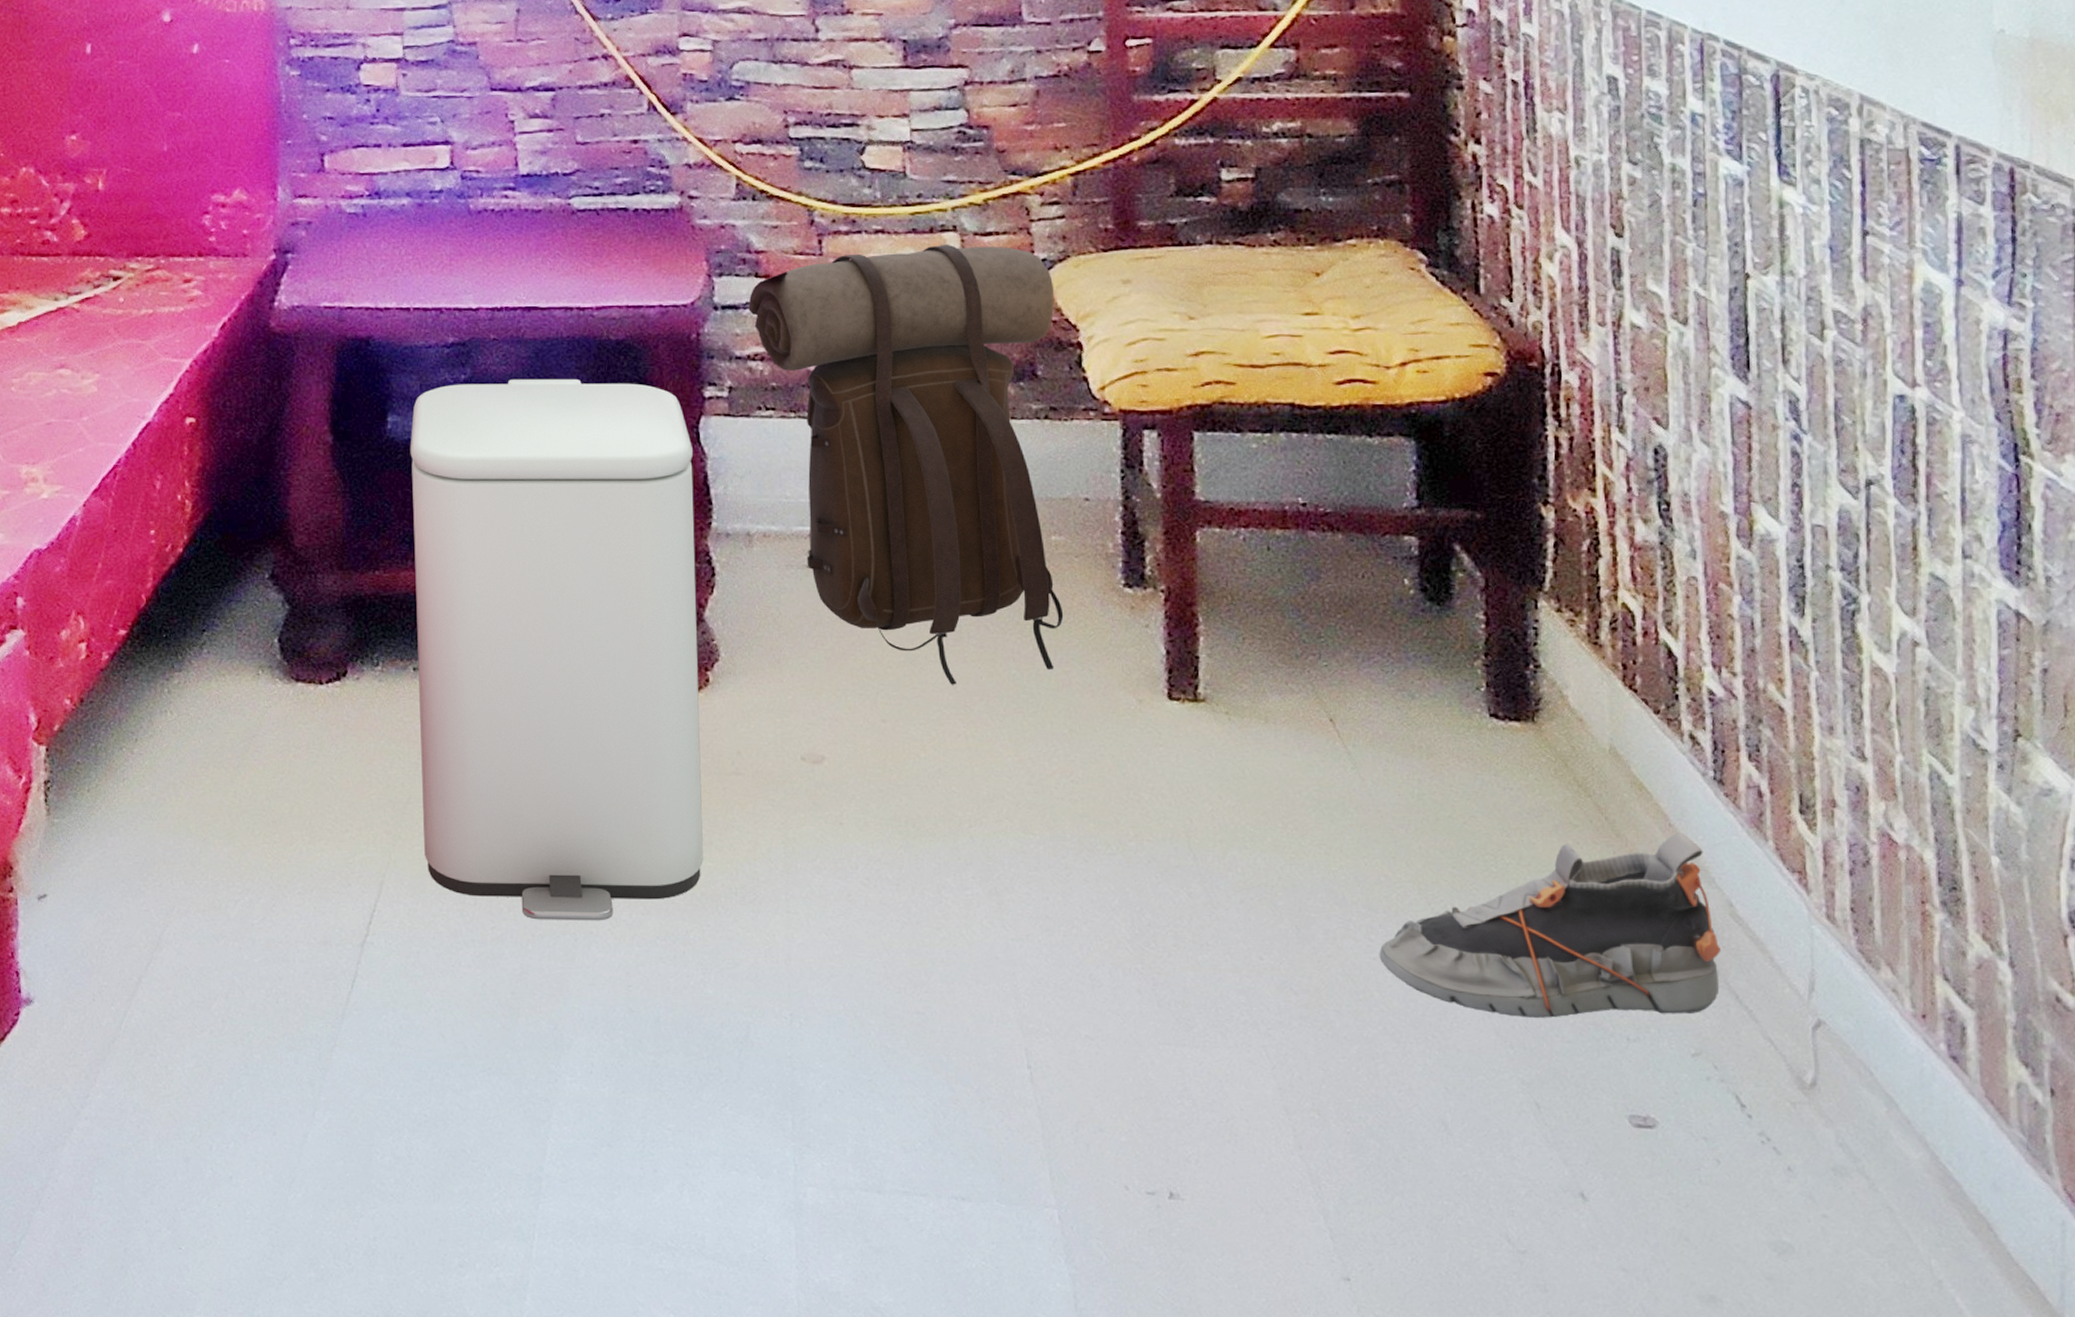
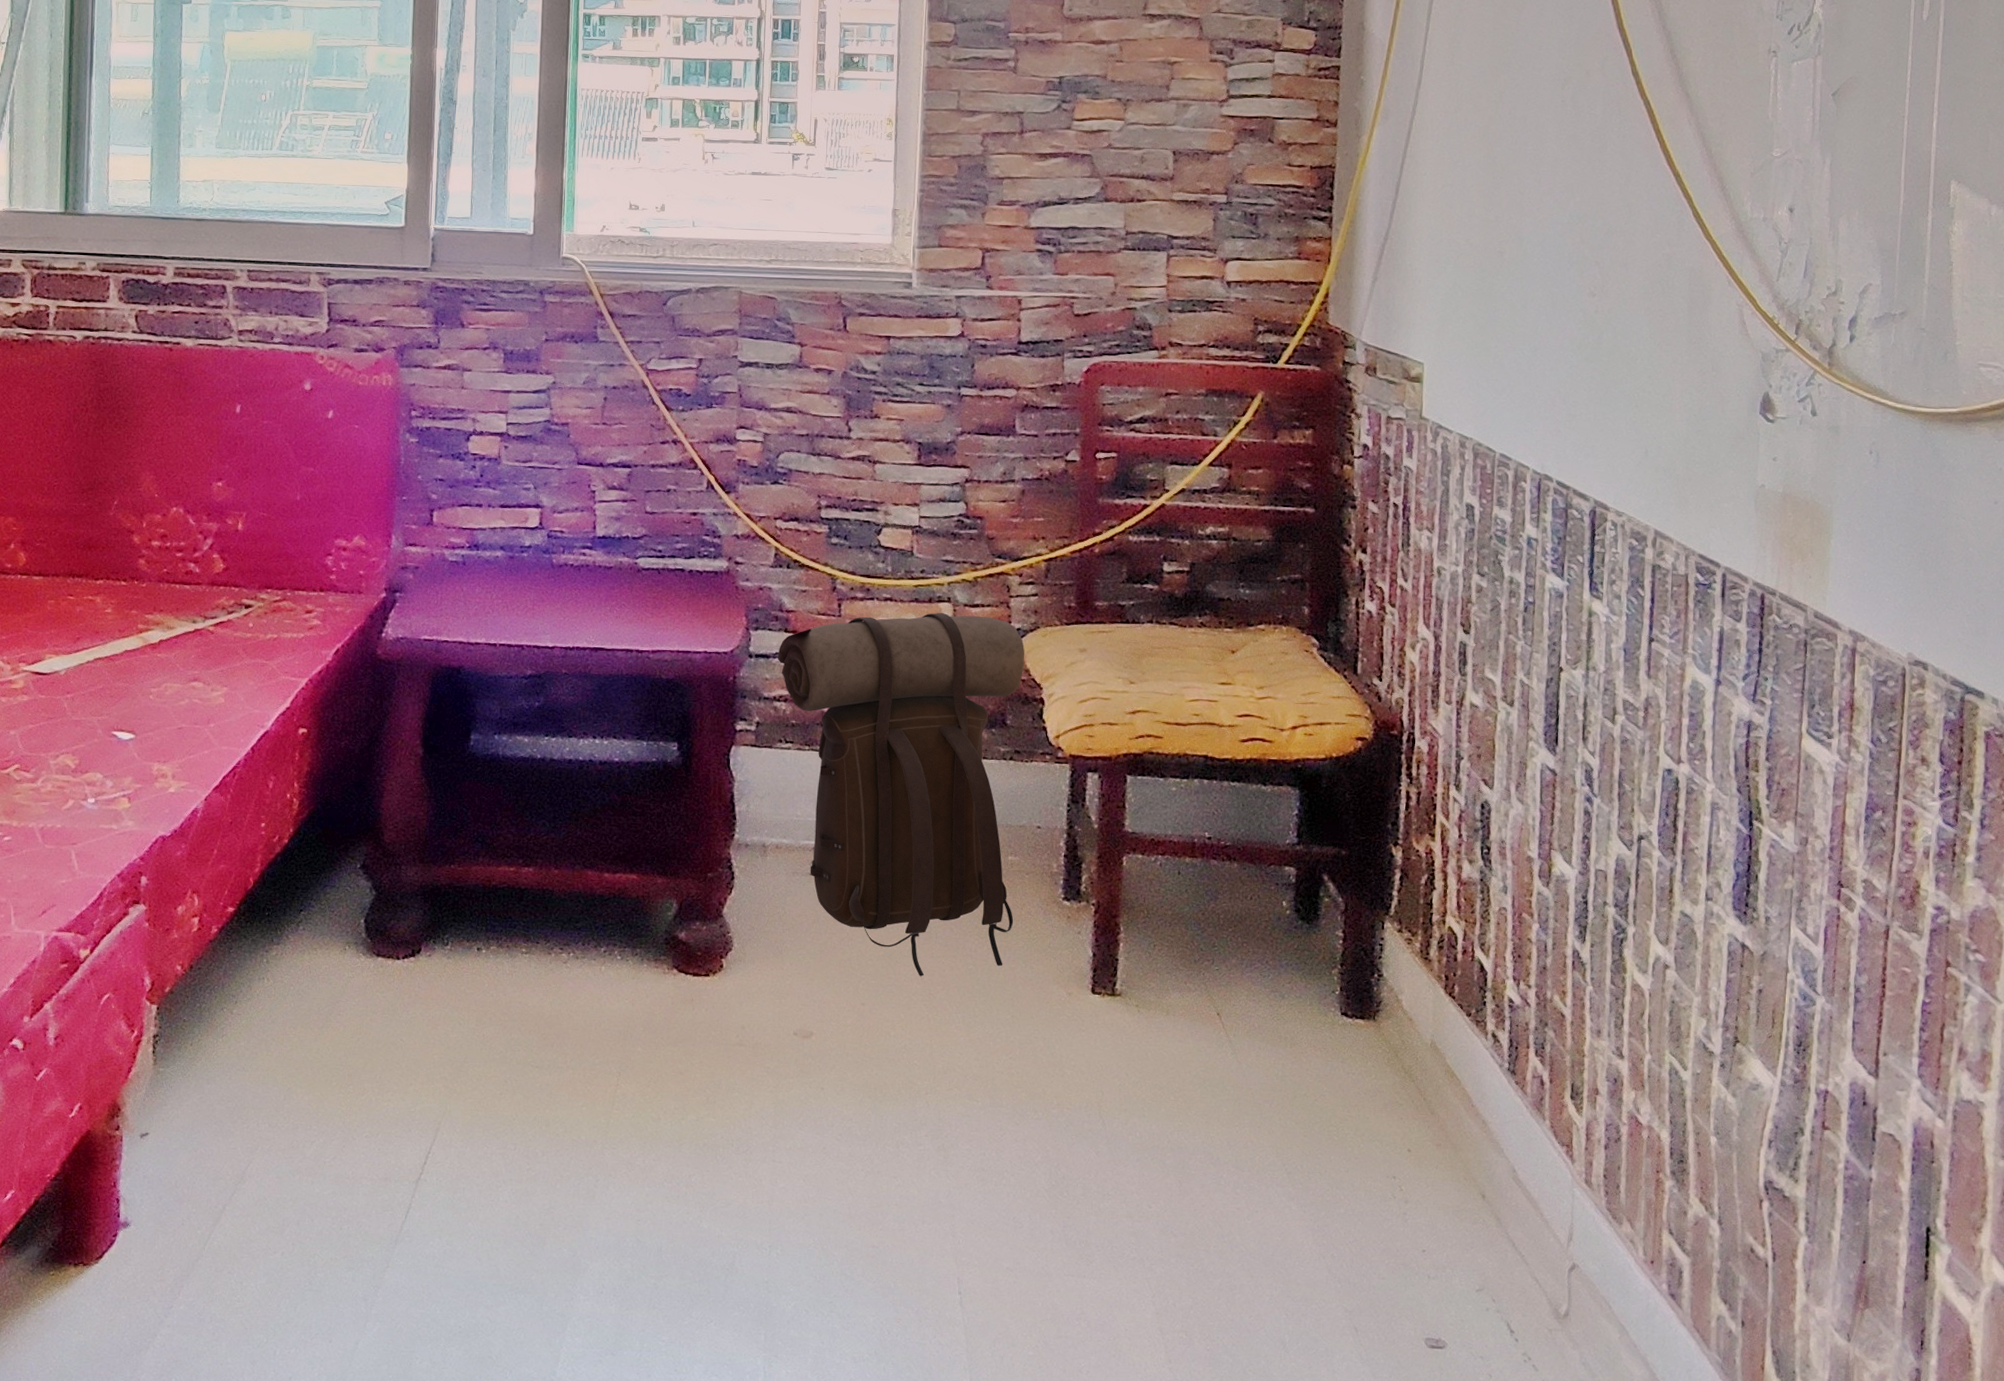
pedal bin: present [410,378,703,921] -> none [475,707,723,1166]
shoe: present [1379,833,1720,1018] -> none [1242,1112,1504,1259]

